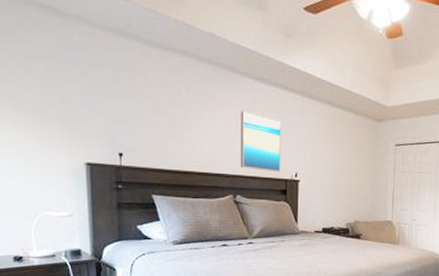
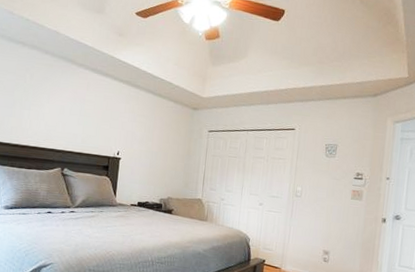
wall art: present [240,111,282,172] -> none [70,96,109,150]

